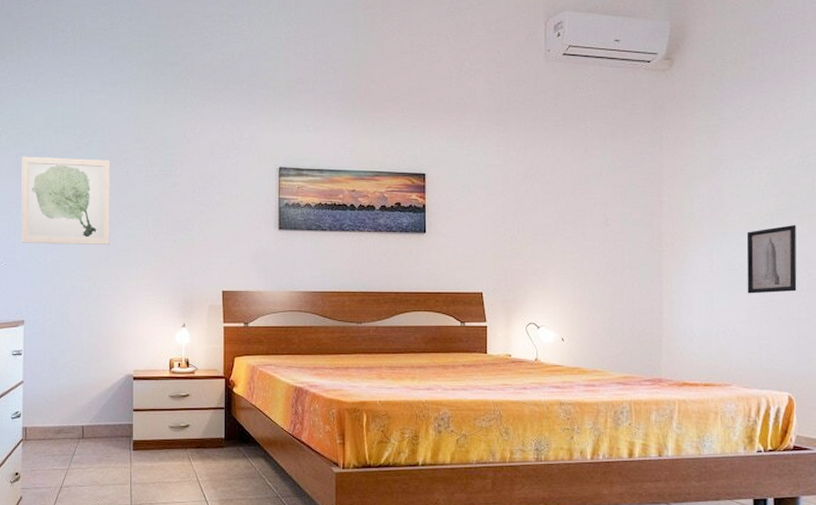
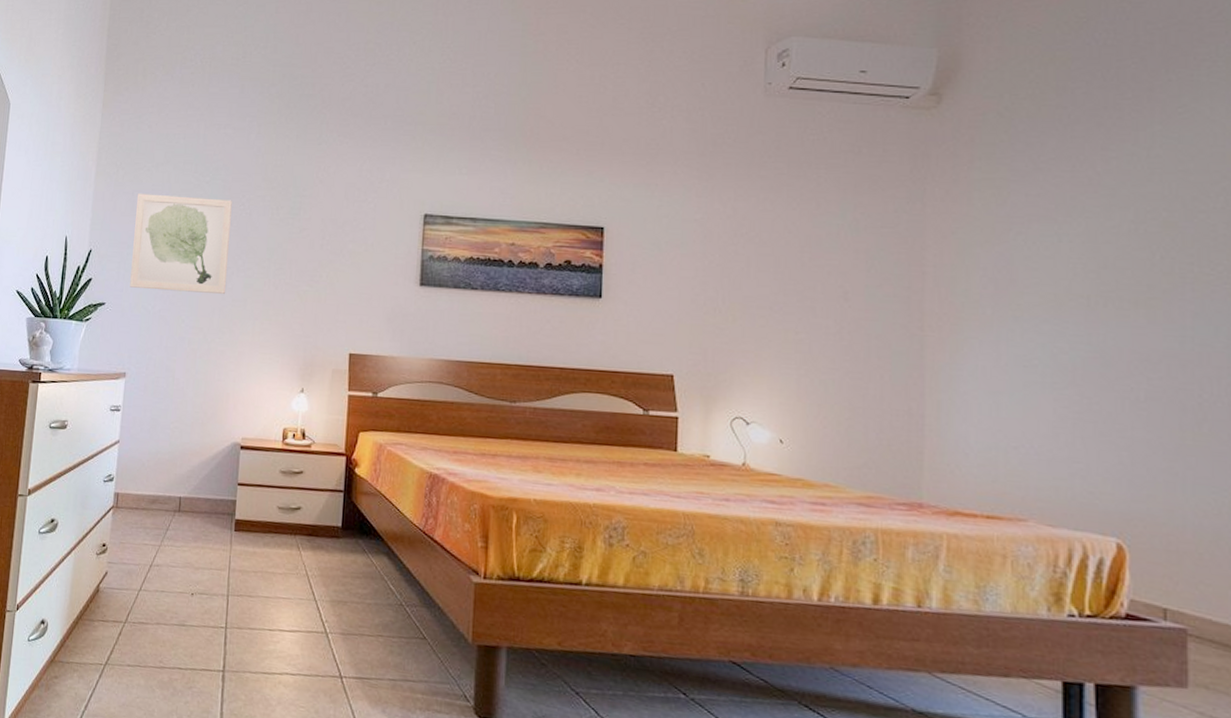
wall art: present [746,225,797,294] -> none [1050,311,1129,401]

